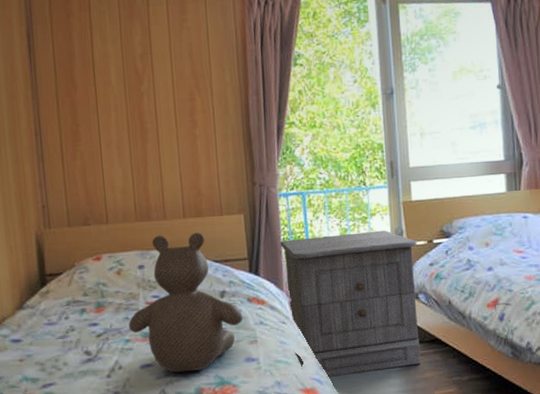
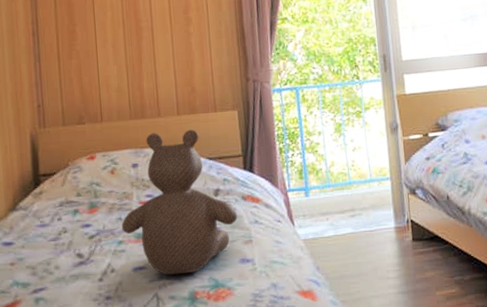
nightstand: present [280,230,421,378] -> none [274,124,420,279]

